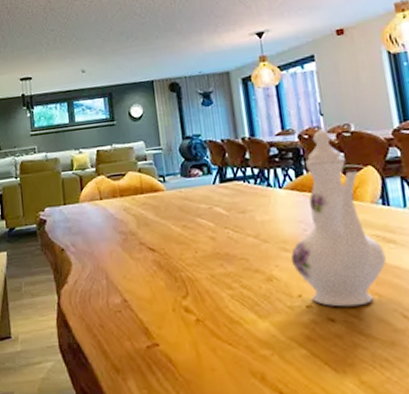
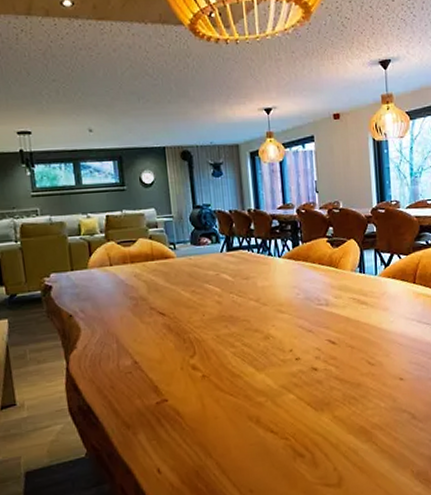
ewer: present [290,129,386,307] -> none [285,205,359,358]

